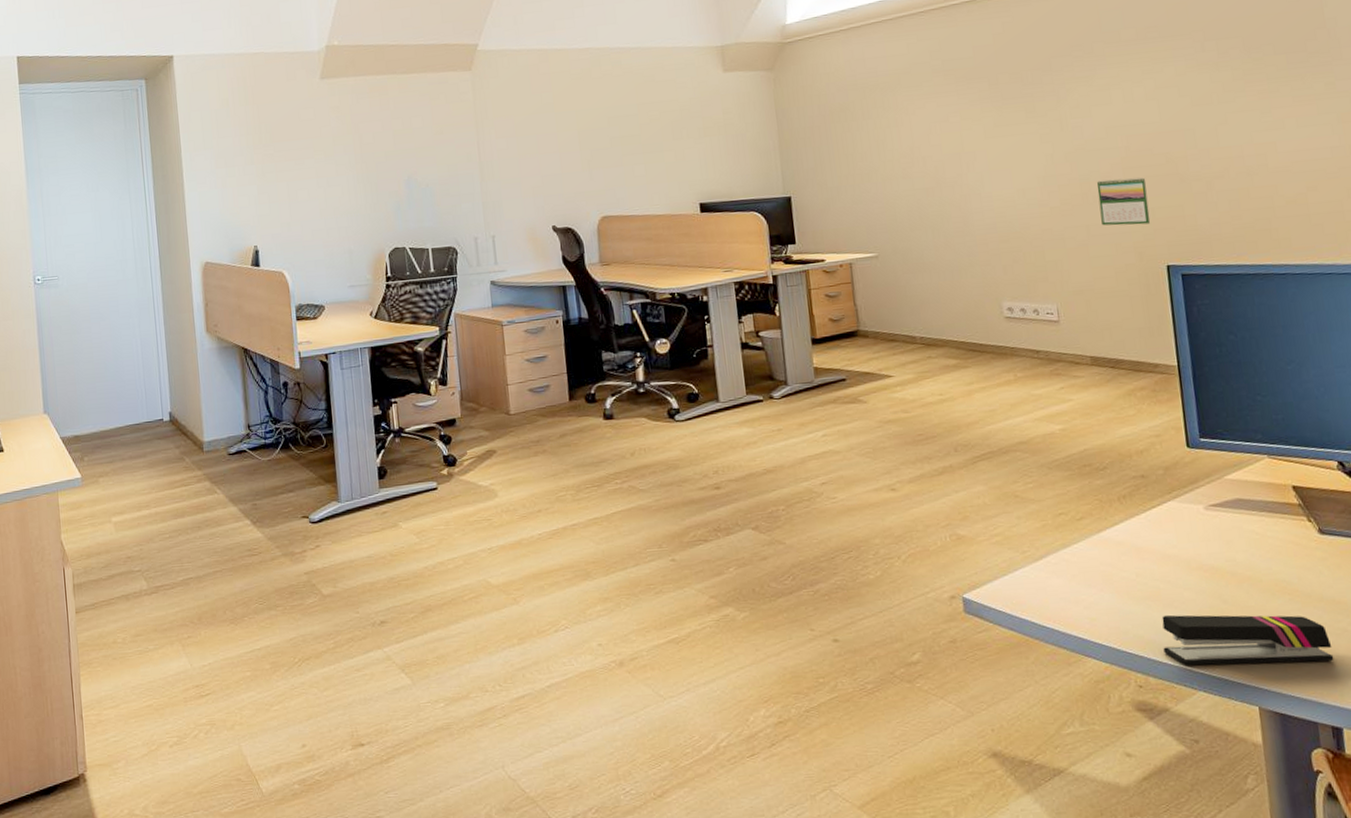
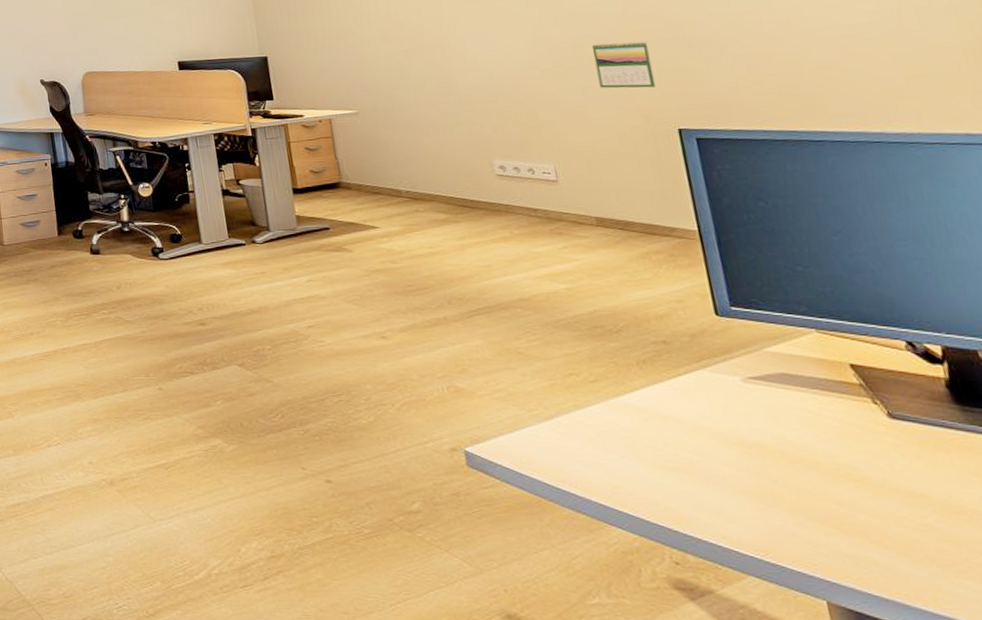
stapler: present [1162,614,1334,666] -> none [698,489,921,559]

